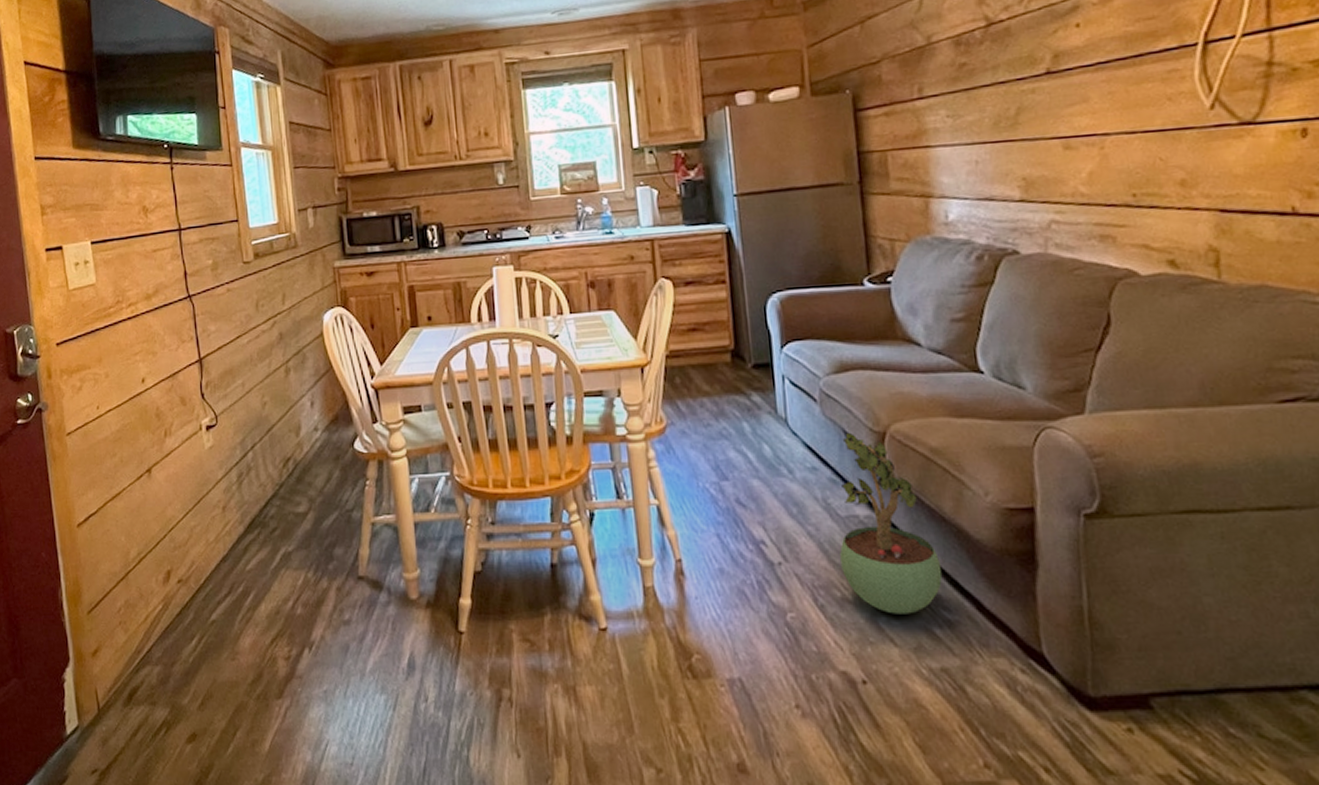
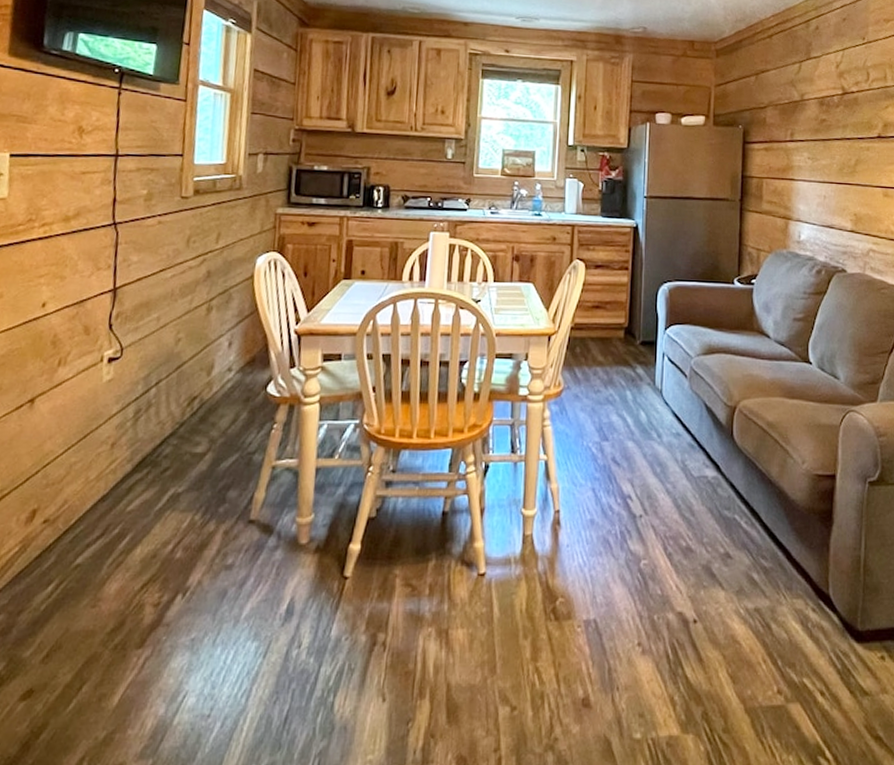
potted plant: present [839,432,942,614] -> none [688,405,764,562]

